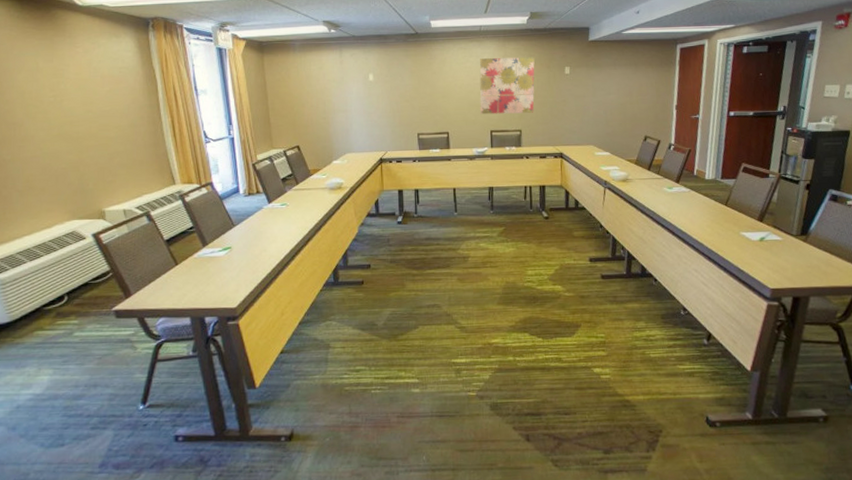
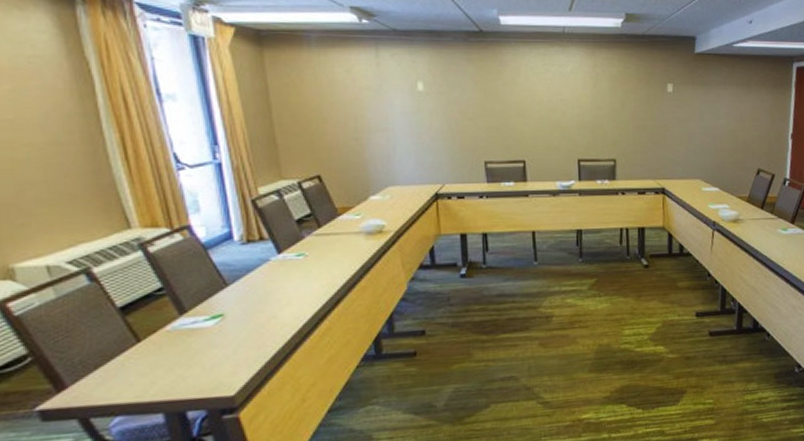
wall art: present [479,57,535,115] -> none [563,68,632,139]

